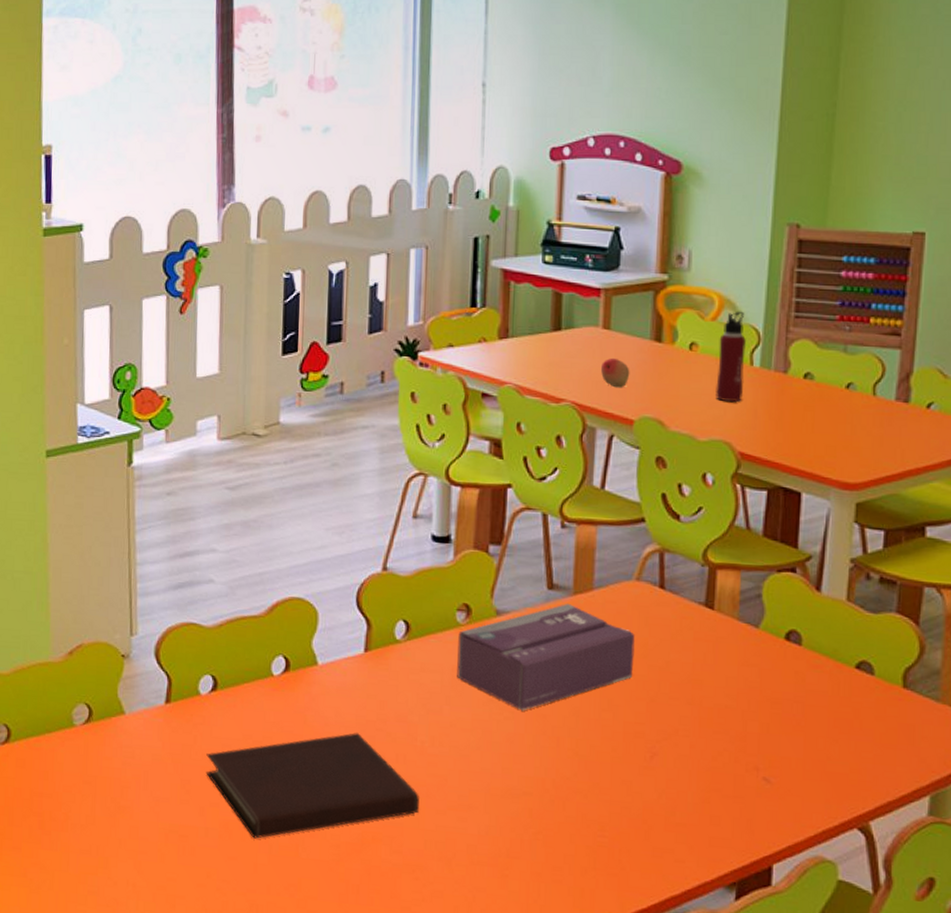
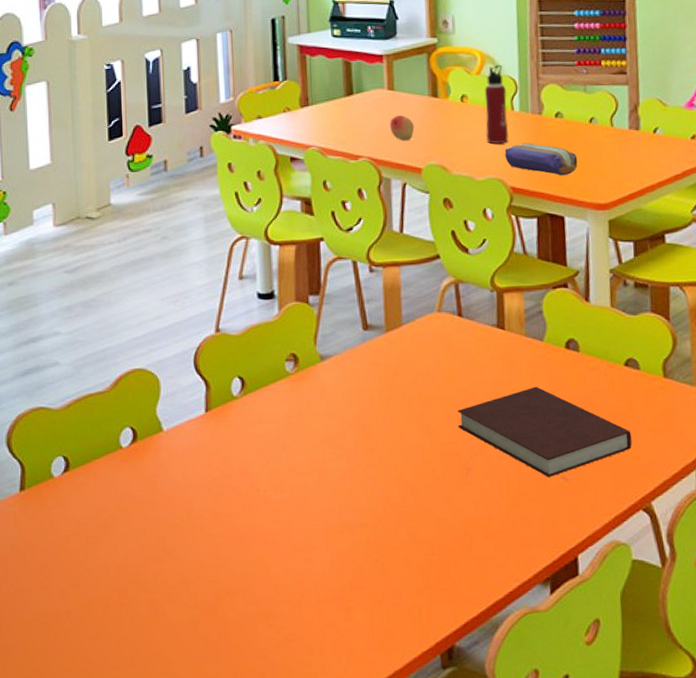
notebook: present [206,733,419,839] -> none [63,492,267,613]
tissue box: present [457,603,635,711] -> none [289,340,443,447]
notebook: none [646,676,855,777] -> present [457,386,632,477]
pencil case: none [736,404,826,446] -> present [505,143,578,175]

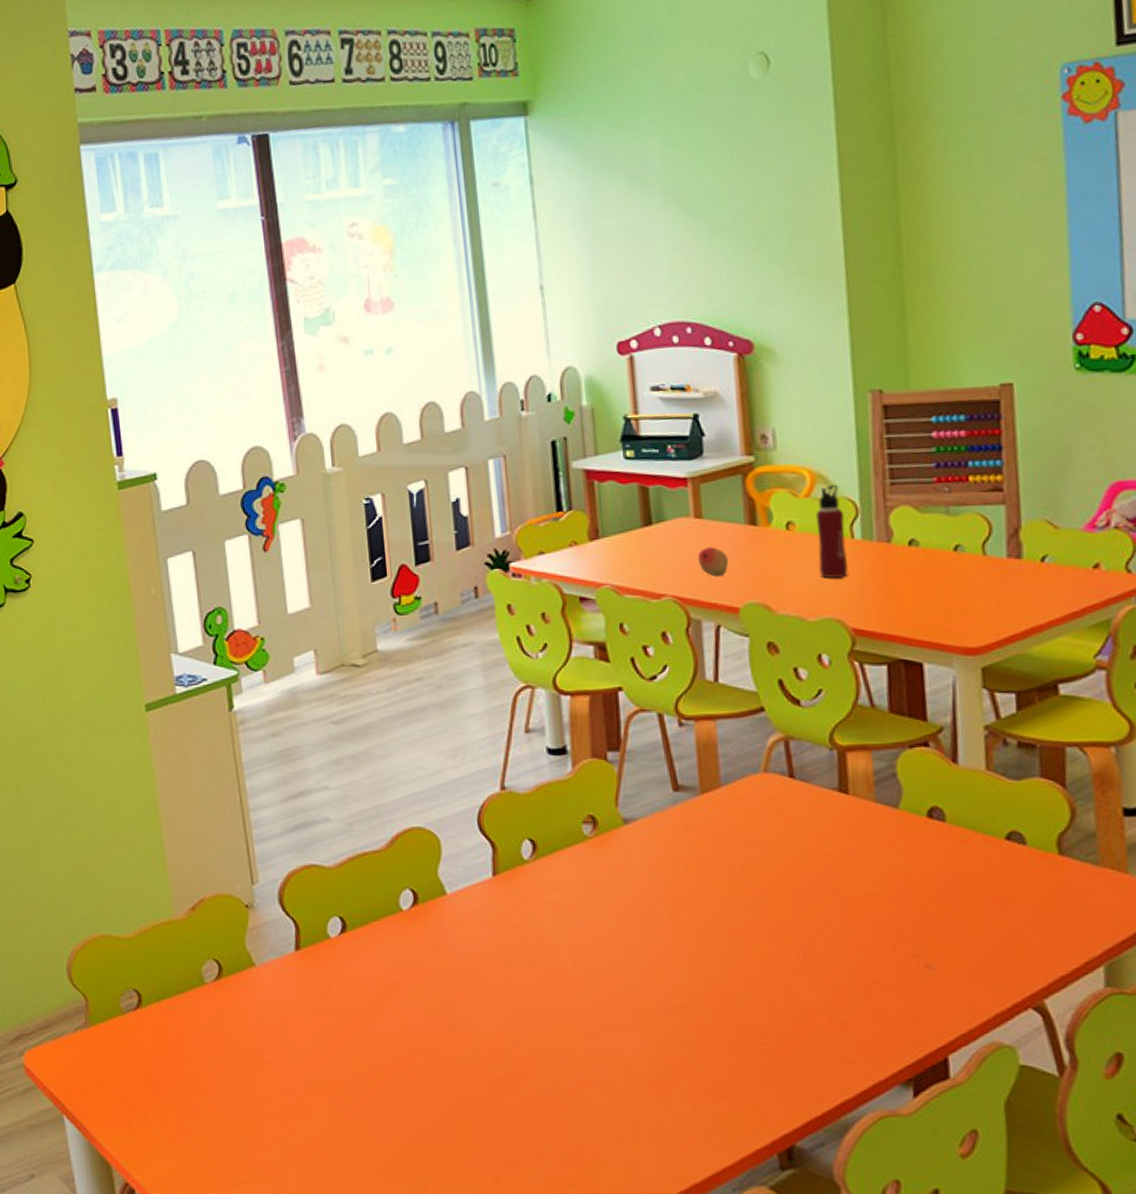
notebook: present [457,386,632,477] -> none [791,860,1018,965]
pencil case: present [505,143,578,175] -> none [843,576,939,614]

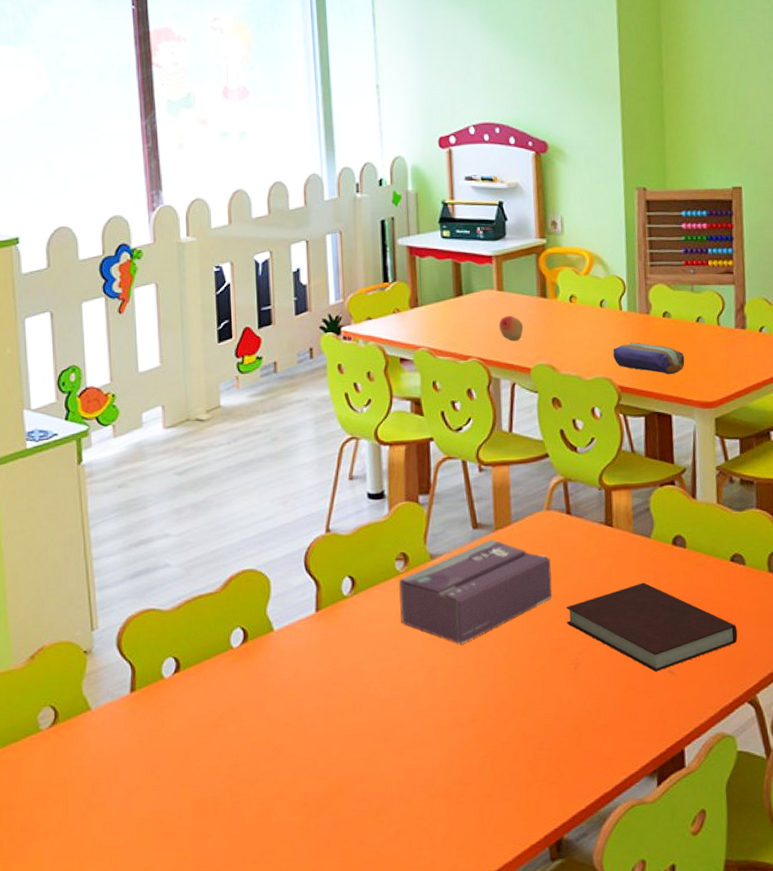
tissue box: none [587,803,773,921] -> present [399,539,552,645]
notebook: none [791,860,1018,965] -> present [566,582,738,672]
water bottle: present [815,484,848,578] -> none [593,264,617,343]
pencil case: none [843,576,939,614] -> present [613,342,685,374]

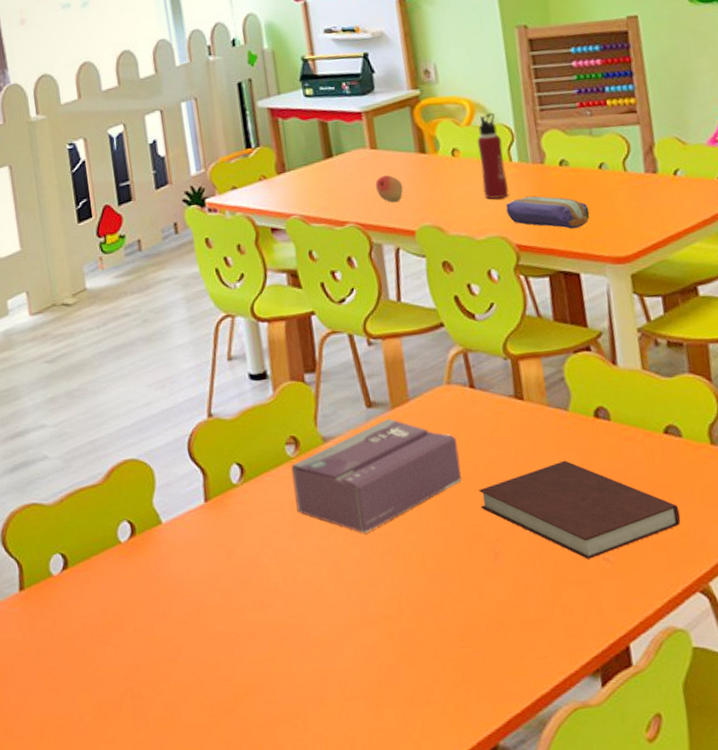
water bottle: none [593,264,617,343] -> present [477,112,509,199]

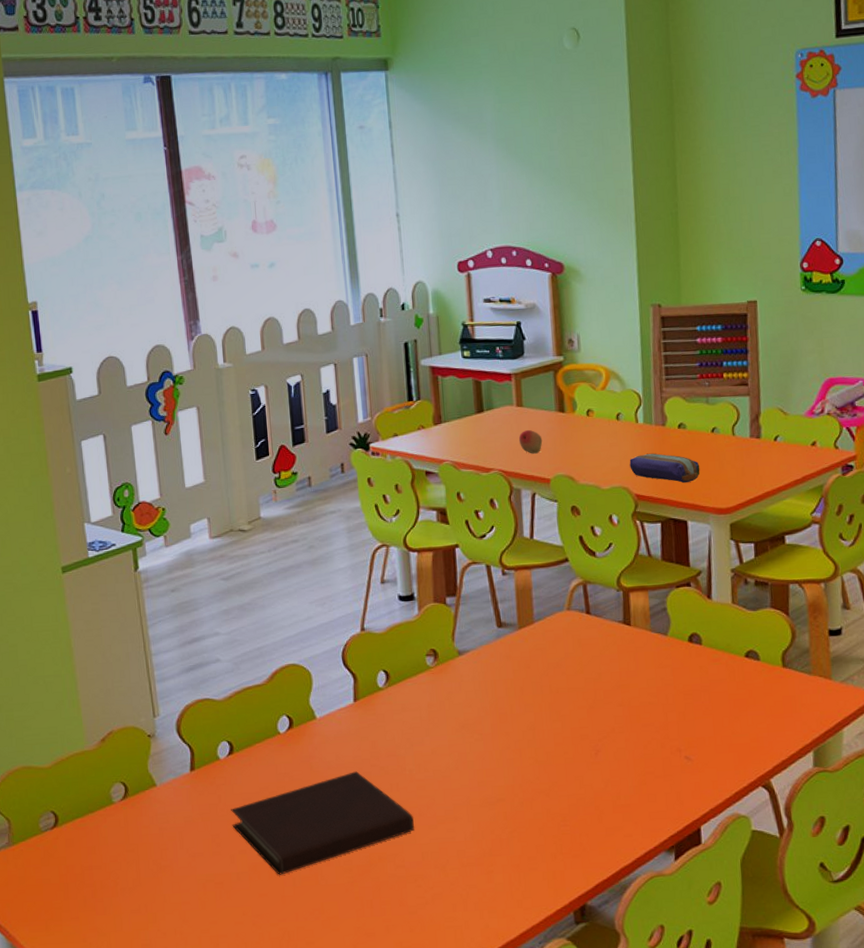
notebook: none [68,586,285,716] -> present [231,771,414,875]
tissue box: present [291,418,461,534] -> none [429,636,573,732]
water bottle: present [477,112,509,199] -> none [609,379,633,454]
notebook: present [479,460,681,559] -> none [587,676,752,758]

